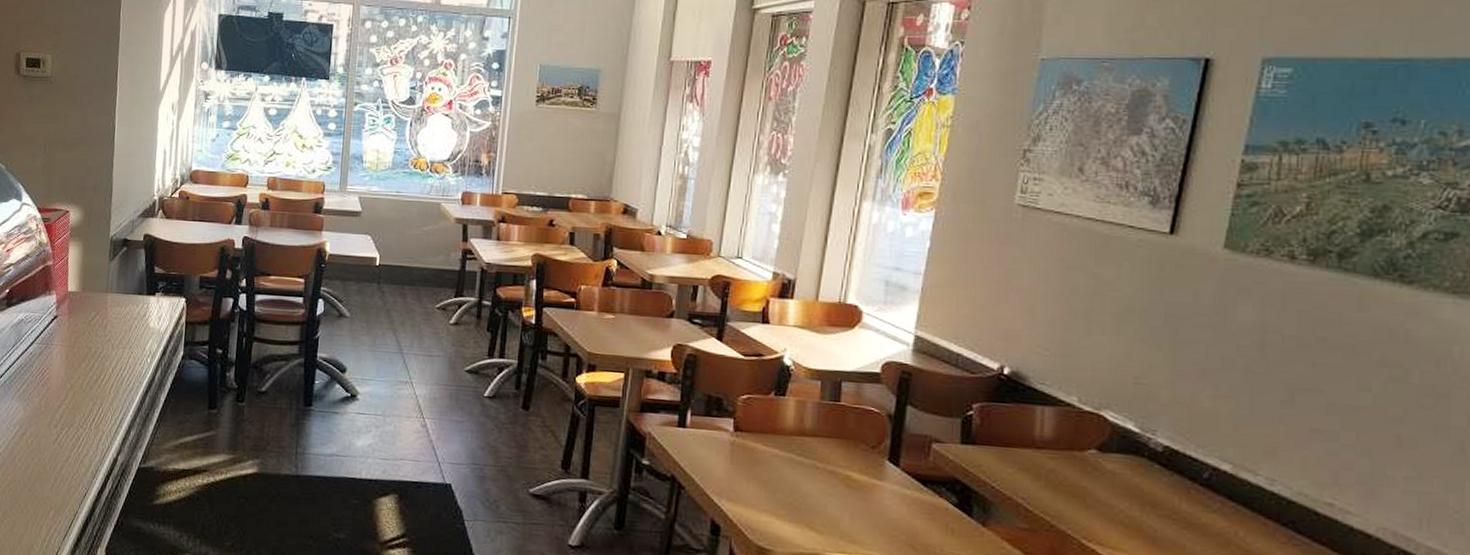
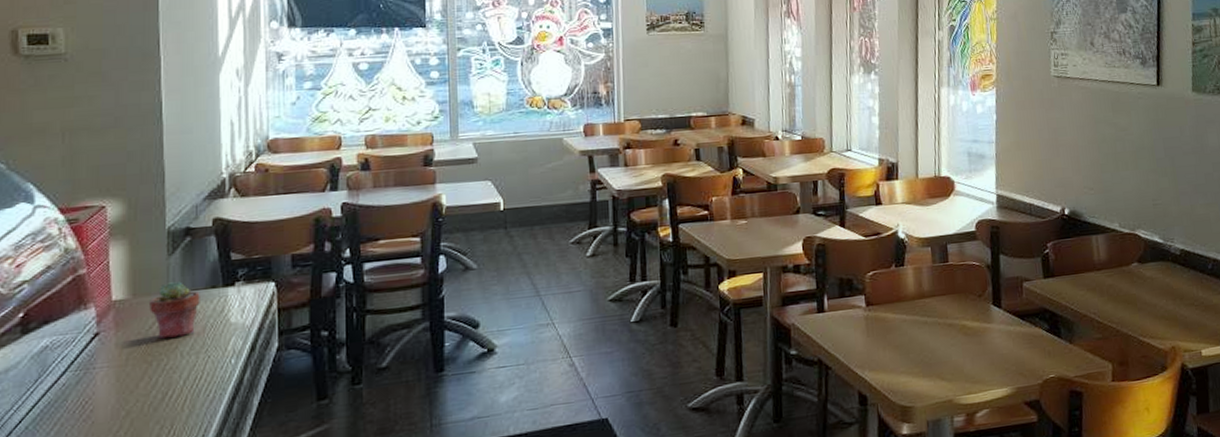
potted succulent: none [93,283,130,331] -> present [150,280,200,339]

